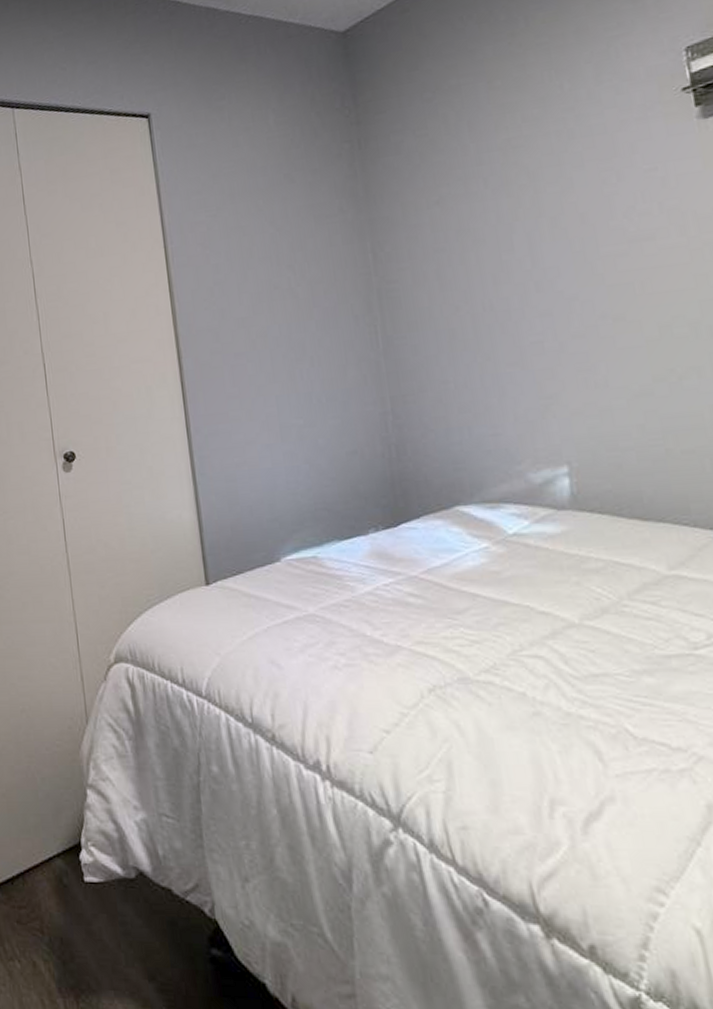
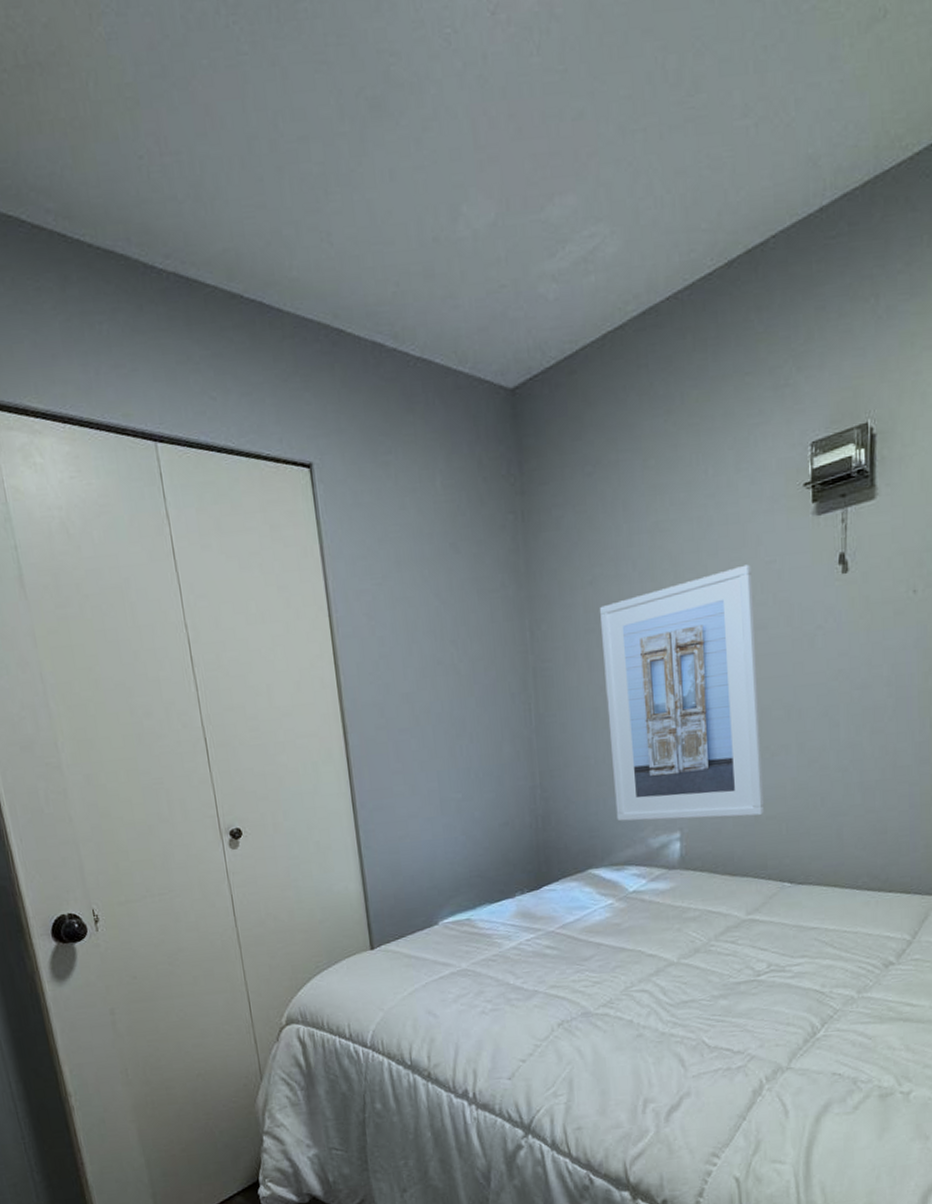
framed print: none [450,174,678,453] -> present [600,564,764,822]

